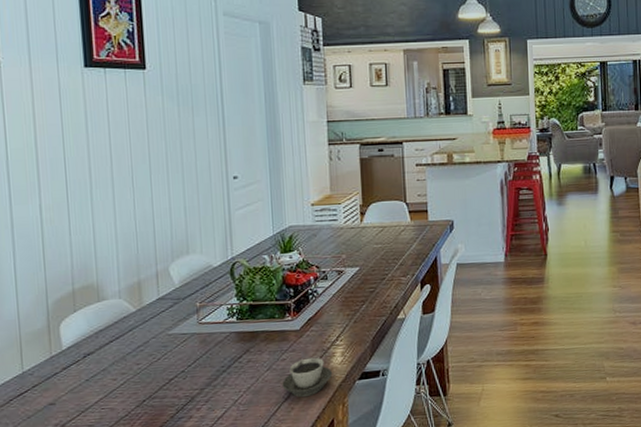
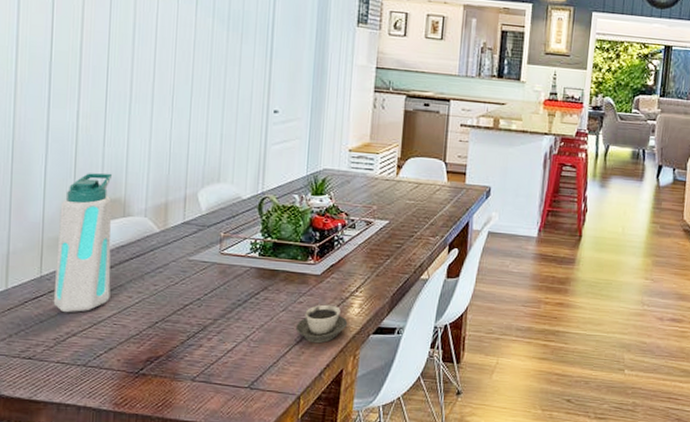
water bottle: none [34,261,95,405] -> present [53,173,113,313]

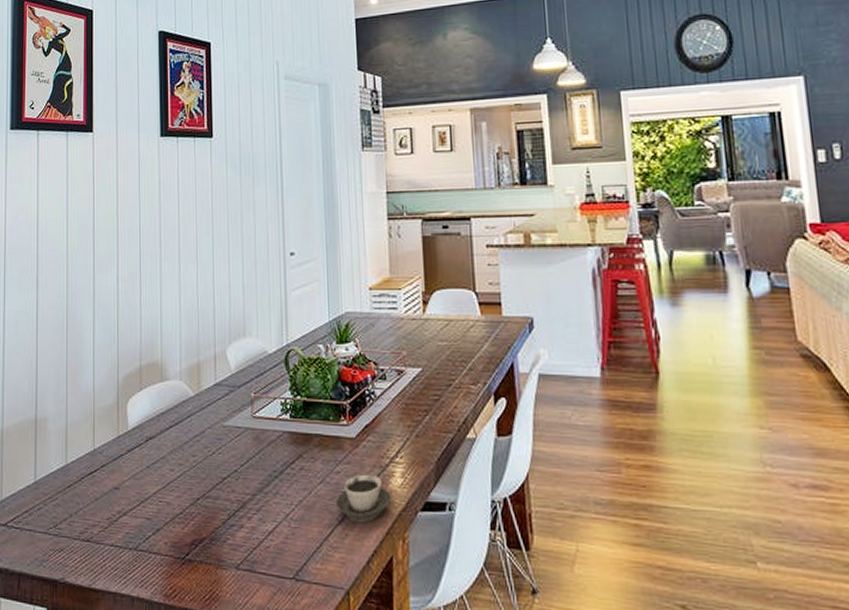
water bottle: present [53,173,113,313] -> none [105,336,154,490]

